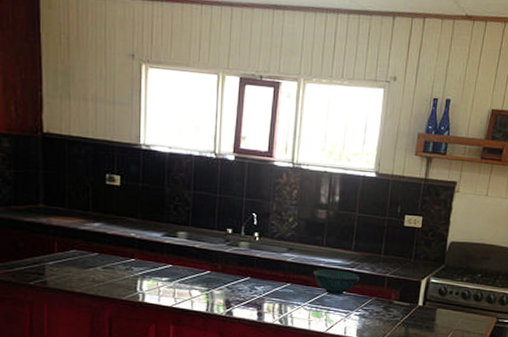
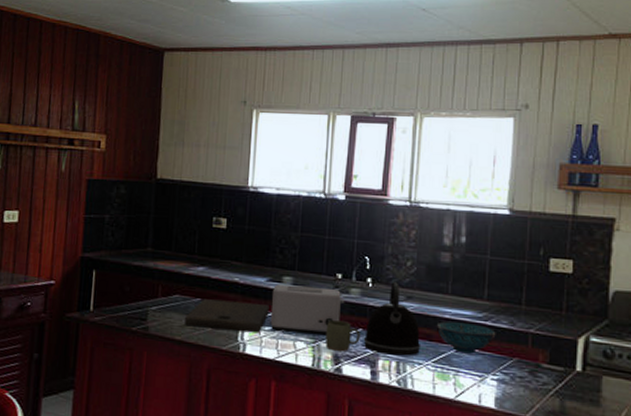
cutting board: none [84,253,166,283] -> present [185,299,269,332]
toaster: none [167,239,235,284] -> present [270,284,345,336]
mug: none [218,270,248,297] -> present [325,320,360,351]
kettle: none [251,236,300,299] -> present [363,282,422,356]

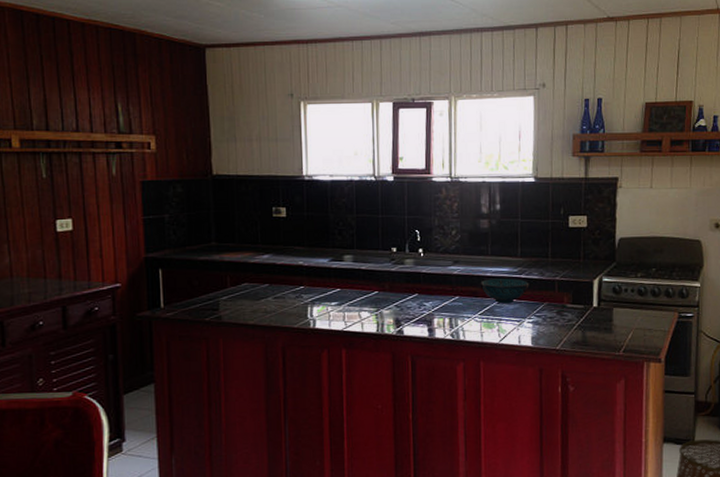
cutting board: present [185,299,269,332] -> none [256,282,334,311]
toaster: present [270,284,345,336] -> none [335,261,401,305]
mug: present [325,320,360,351] -> none [386,289,417,315]
kettle: present [363,282,422,356] -> none [419,250,469,313]

